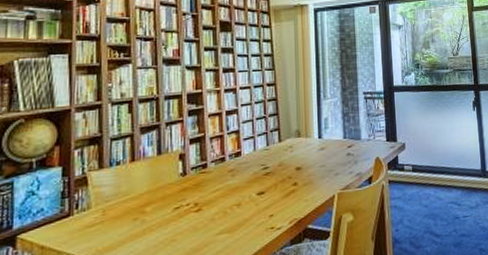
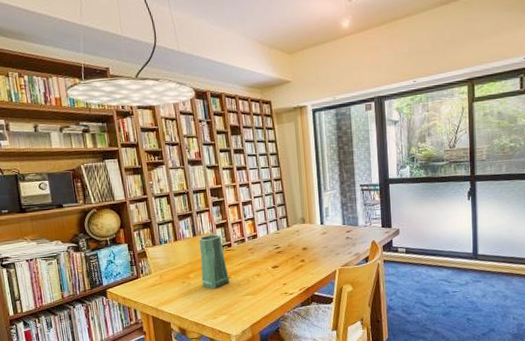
vase: none [162,152,200,227] -> present [198,234,230,289]

